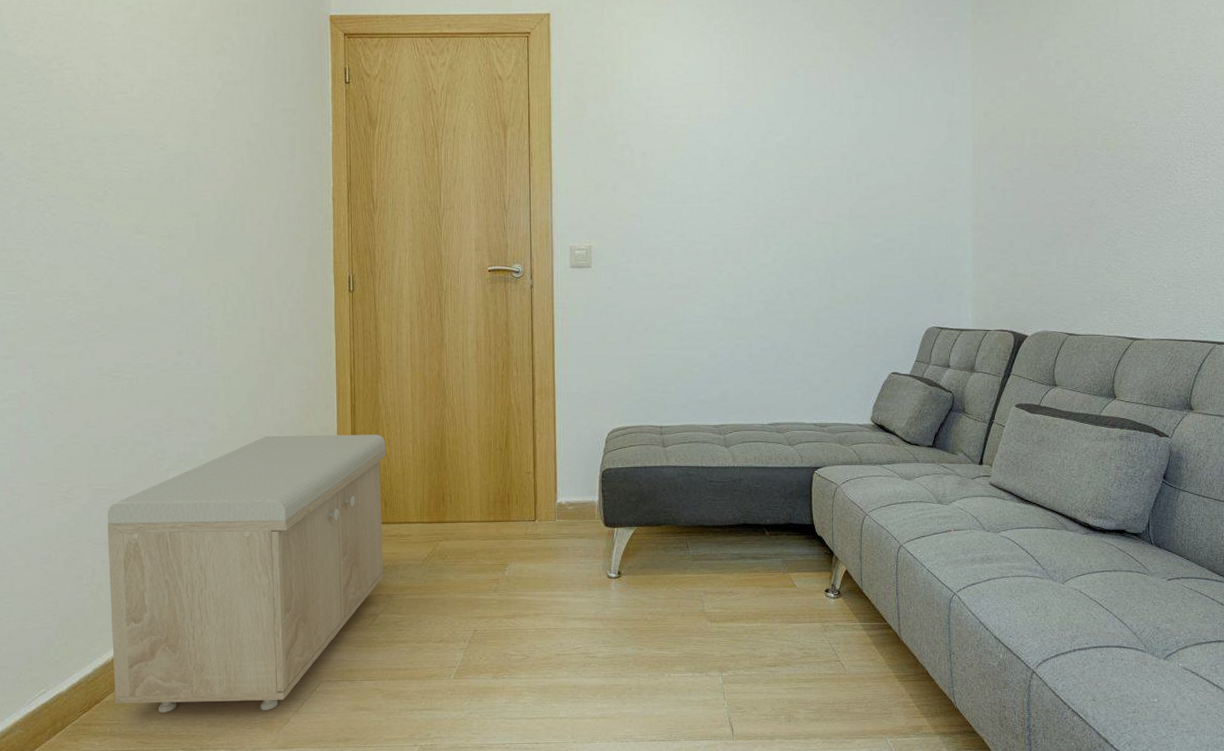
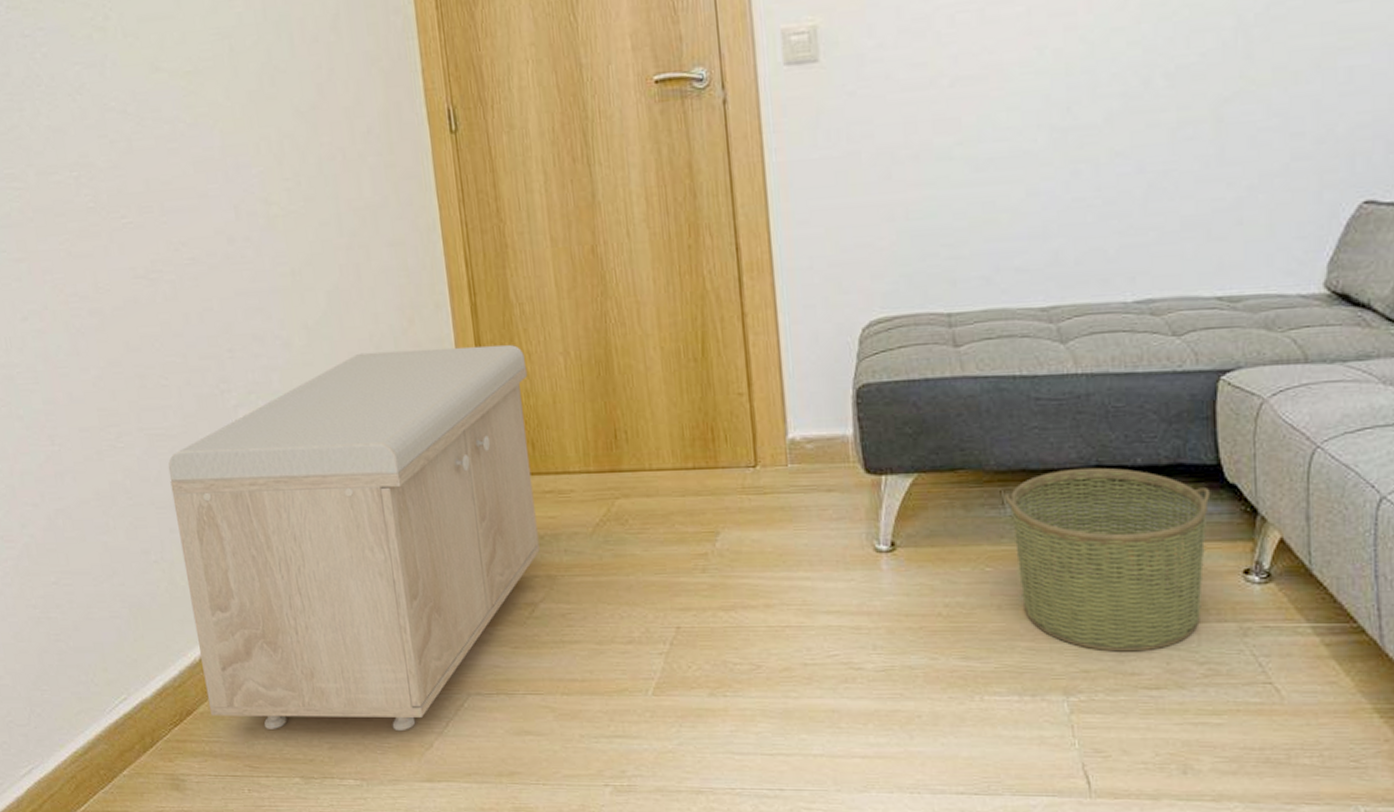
basket: none [688,525,808,643] -> present [1004,467,1211,652]

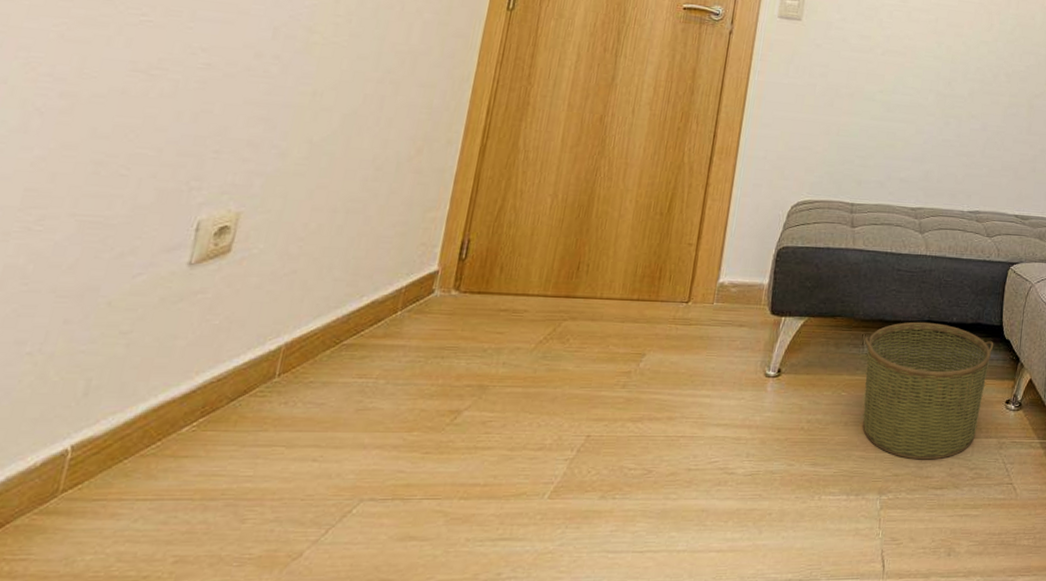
storage bench: present [168,345,540,732] -> none [29,171,517,543]

